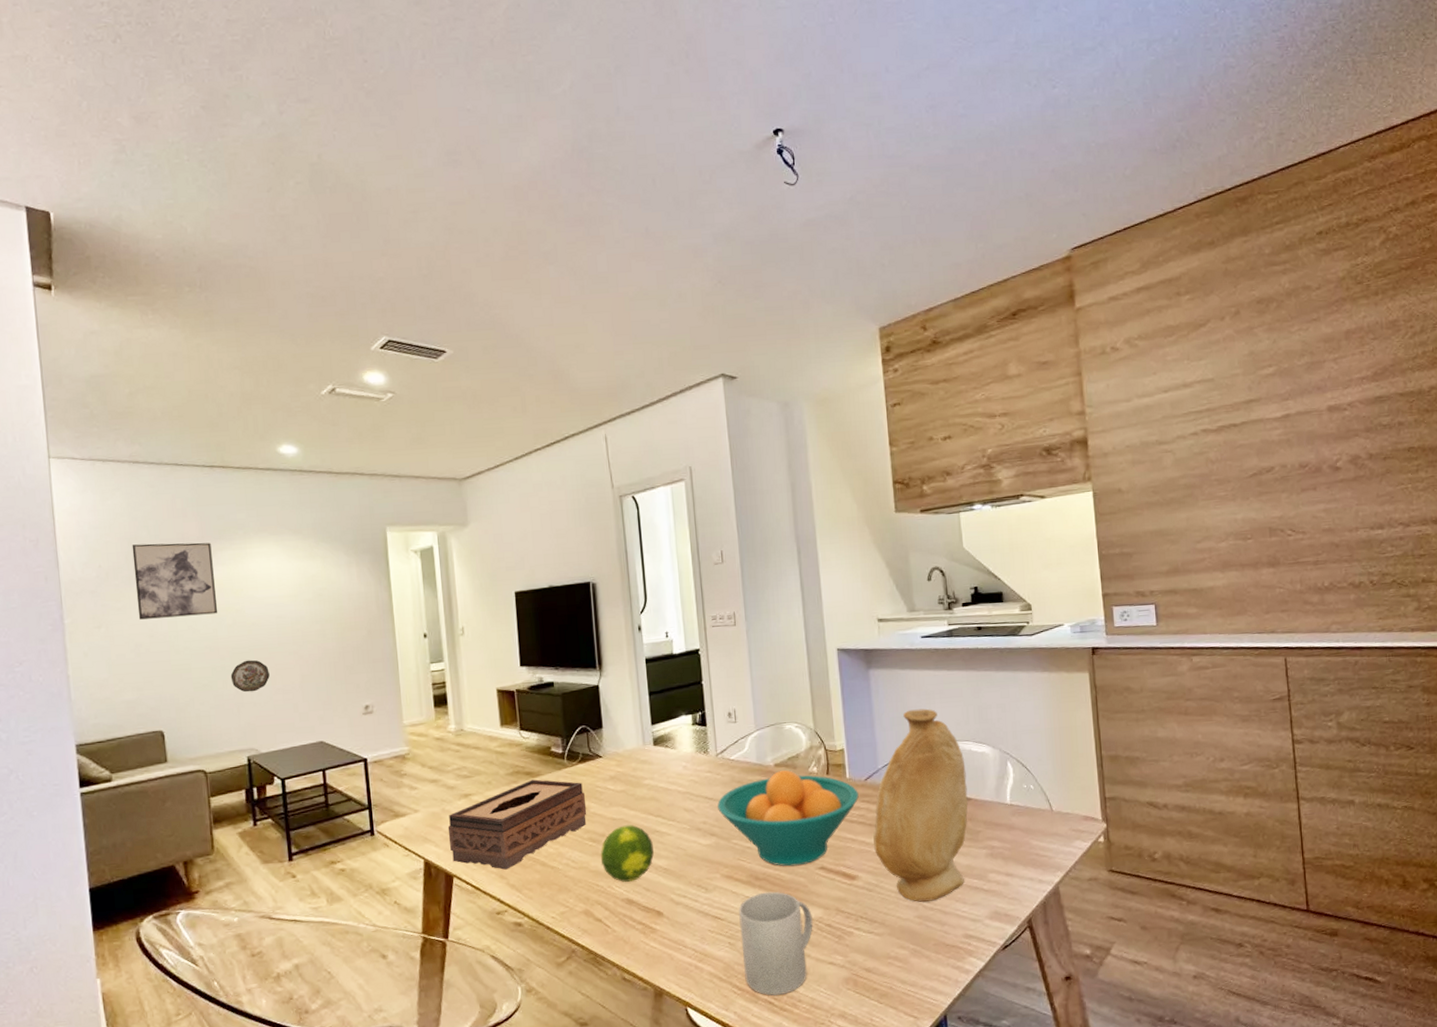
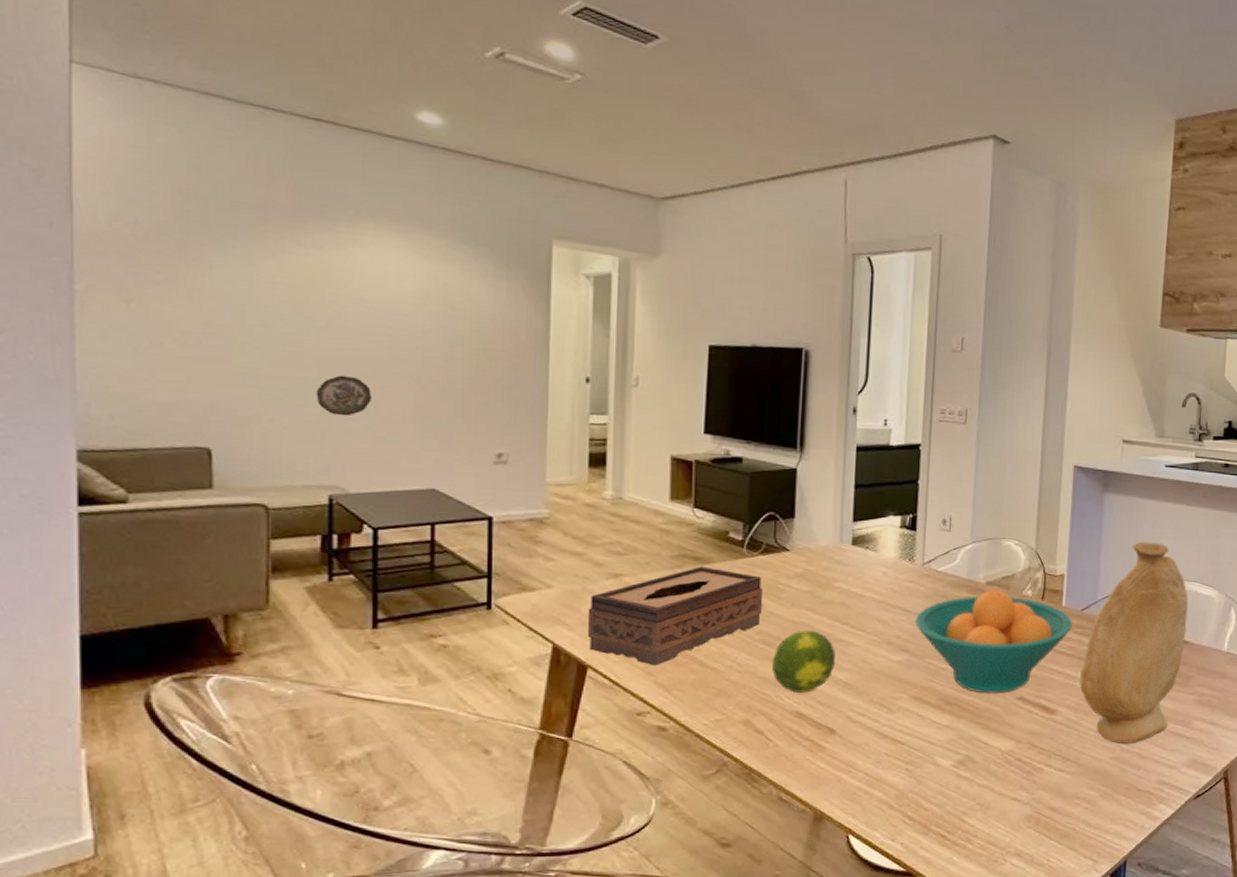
wall art: present [132,542,218,620] -> none [188,201,307,311]
mug: present [738,891,813,996] -> none [918,718,1003,828]

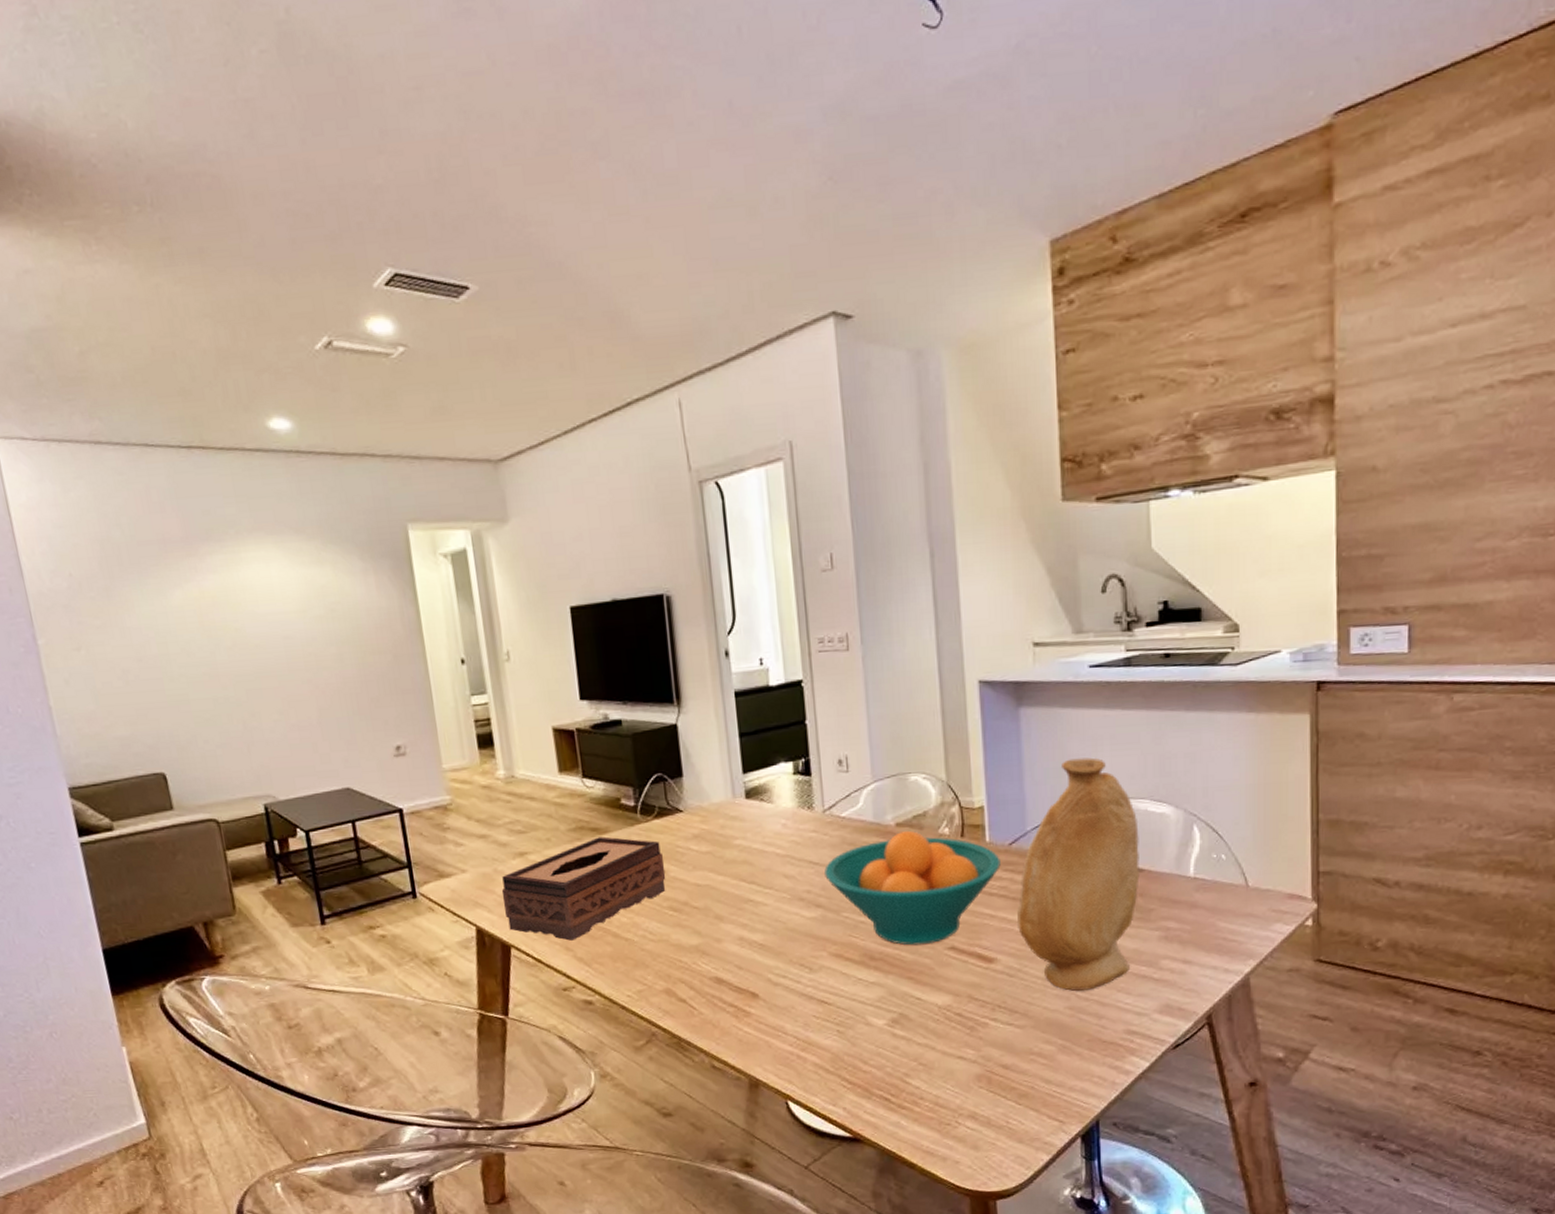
decorative plate: present [316,375,371,417] -> none [235,689,282,729]
fruit: present [771,630,836,693] -> none [683,892,747,958]

